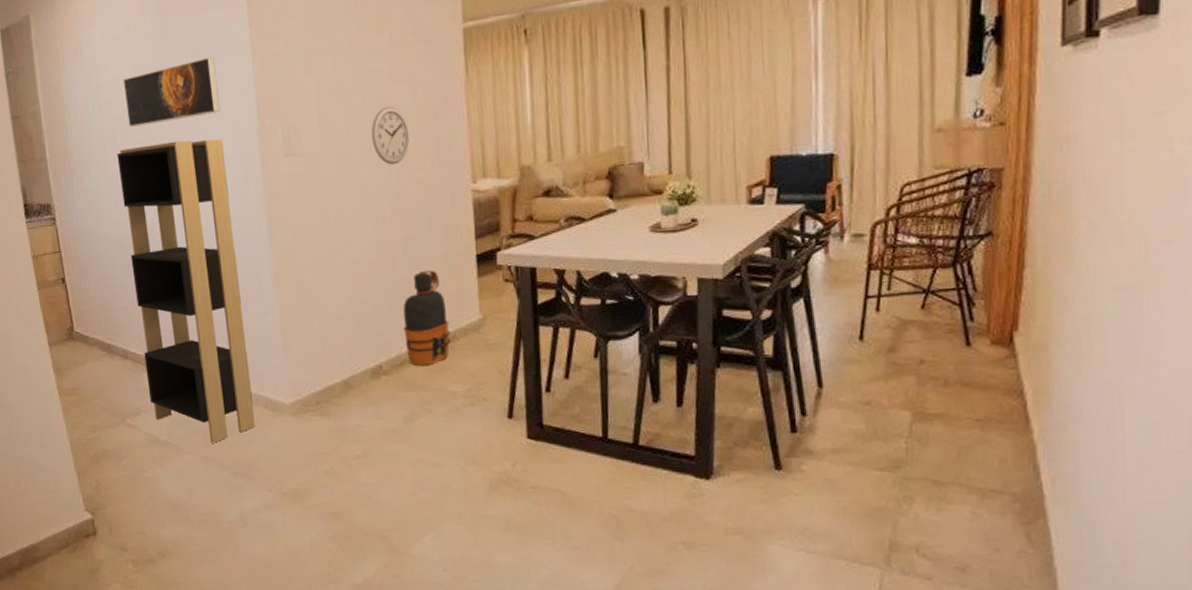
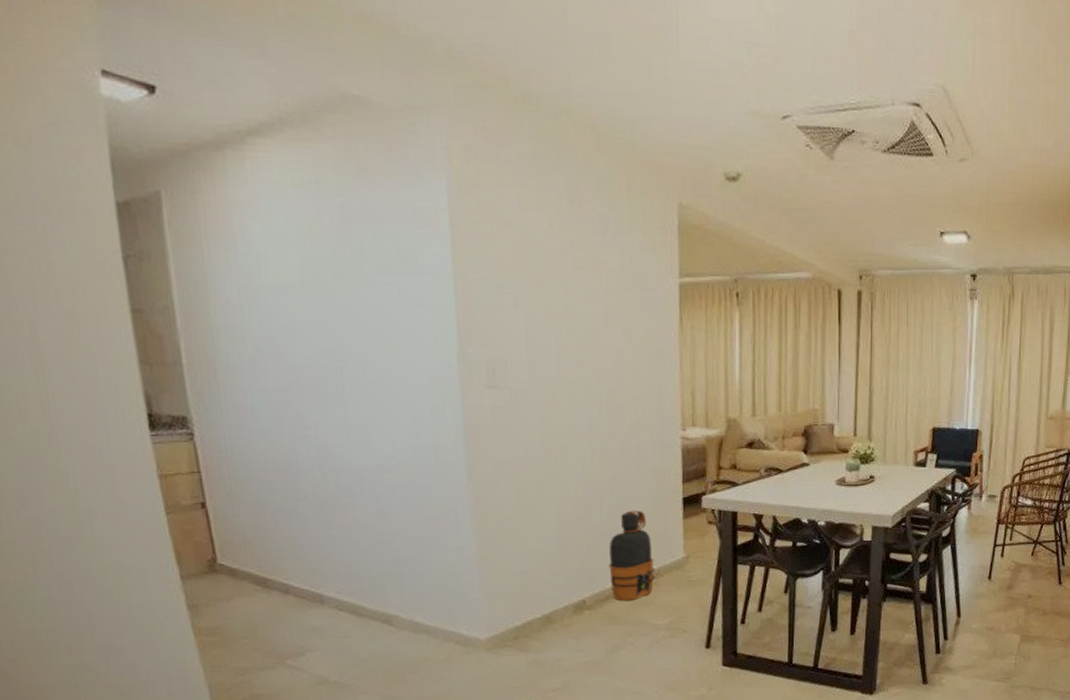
shelving unit: present [116,139,255,443] -> none [280,359,445,682]
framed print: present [122,57,220,127] -> none [290,274,414,339]
wall clock: present [371,106,410,165] -> none [583,350,622,407]

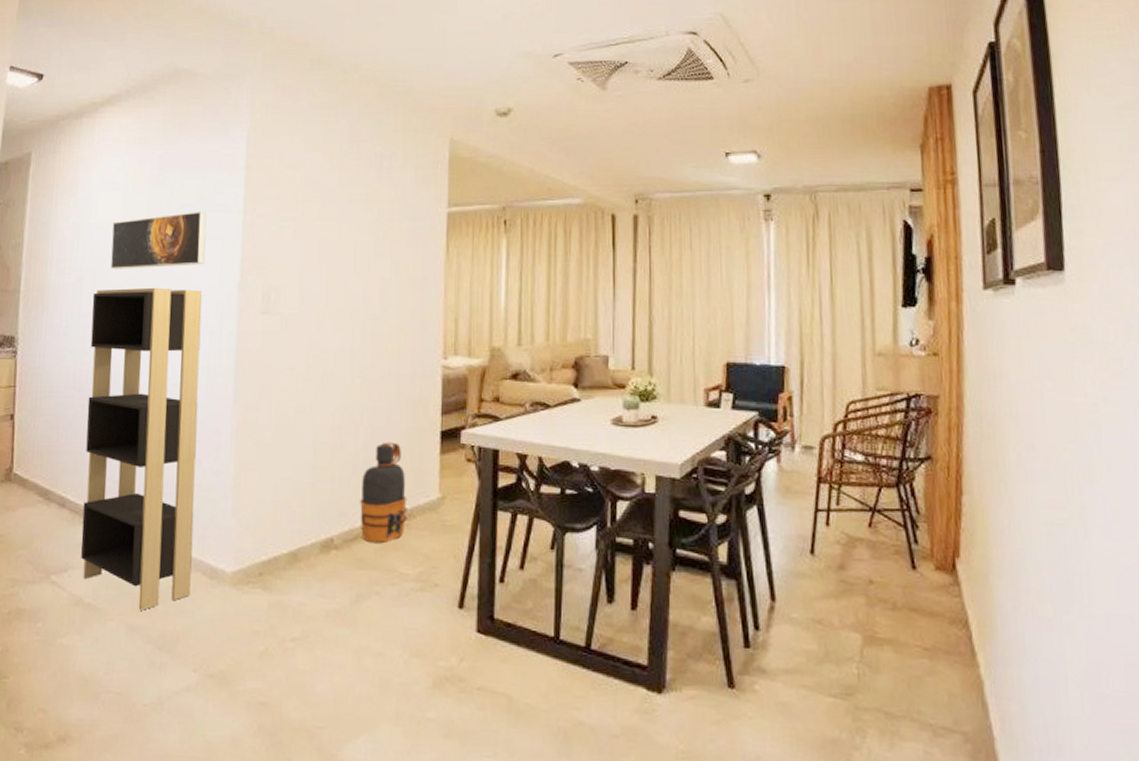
shelving unit: none [280,359,445,682] -> present [81,287,202,610]
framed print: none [290,274,414,339] -> present [110,212,207,269]

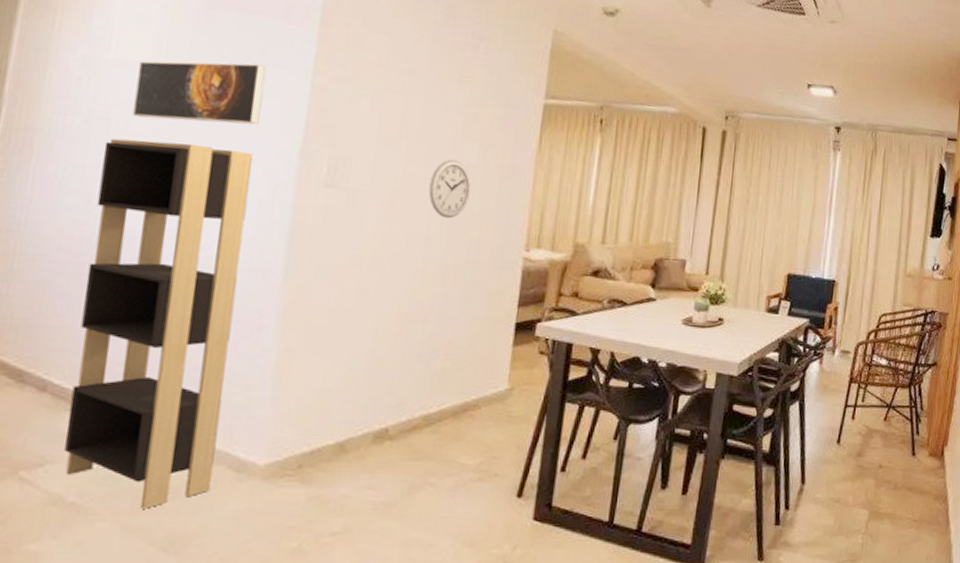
wall clock: none [349,277,387,333] -> present [428,160,471,219]
water bottle: present [360,442,408,544] -> none [420,331,474,434]

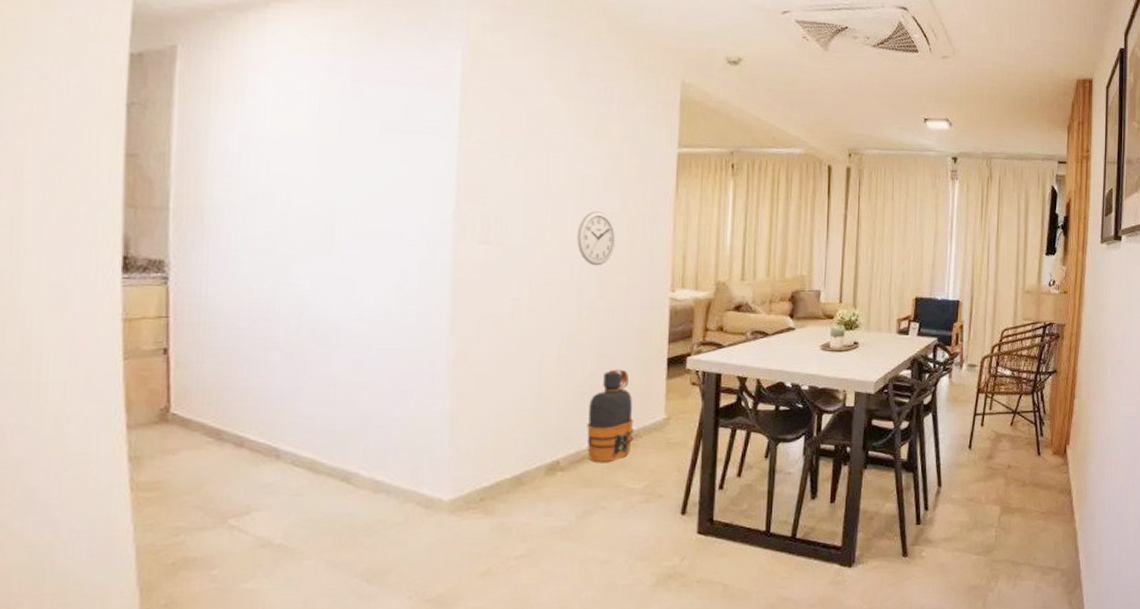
shelving unit: present [65,138,253,509] -> none [266,211,411,546]
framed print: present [132,60,267,125] -> none [293,132,414,190]
water bottle: none [420,331,474,434] -> present [587,369,634,463]

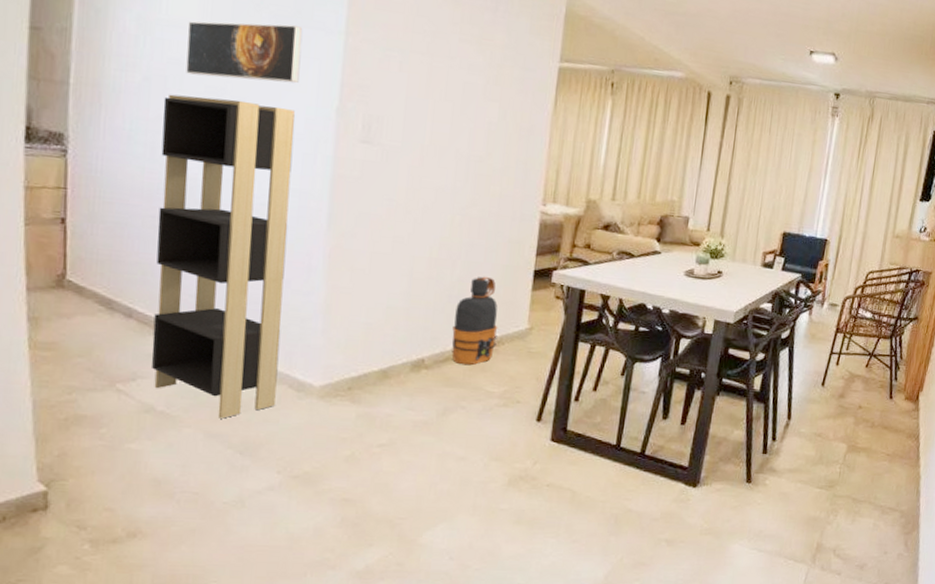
shelving unit: none [266,211,411,546] -> present [151,94,295,419]
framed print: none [293,132,414,190] -> present [186,21,303,84]
wall clock: present [577,211,616,266] -> none [454,119,492,174]

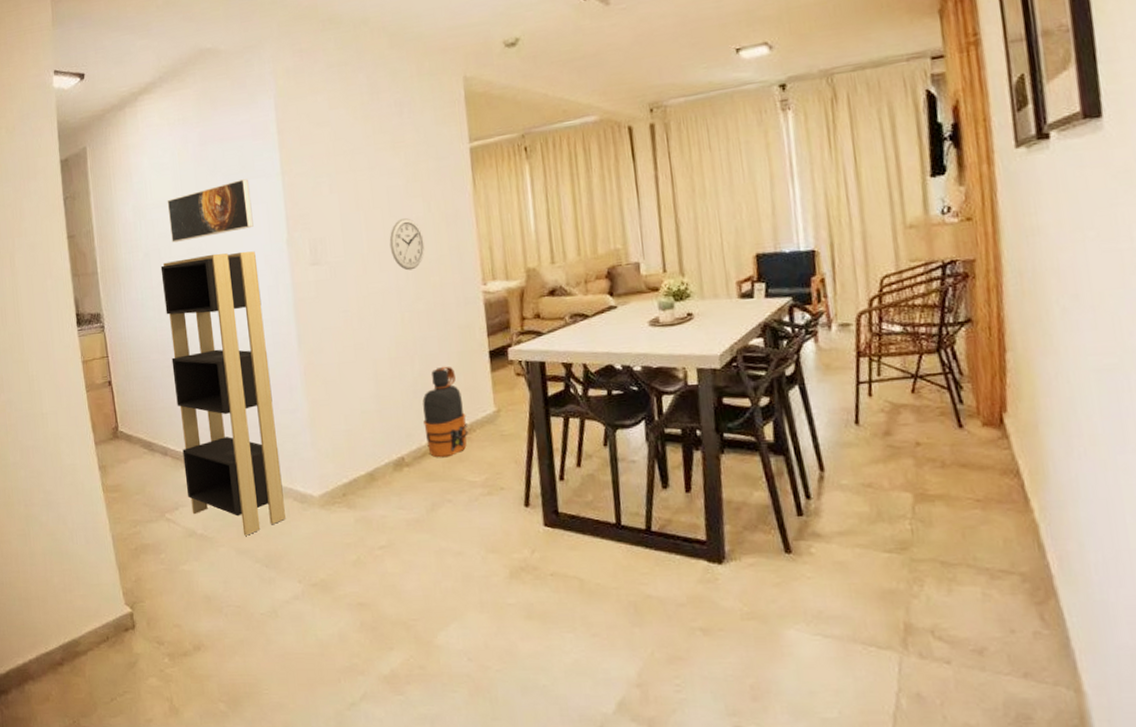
wall clock: none [454,119,492,174] -> present [389,218,425,271]

